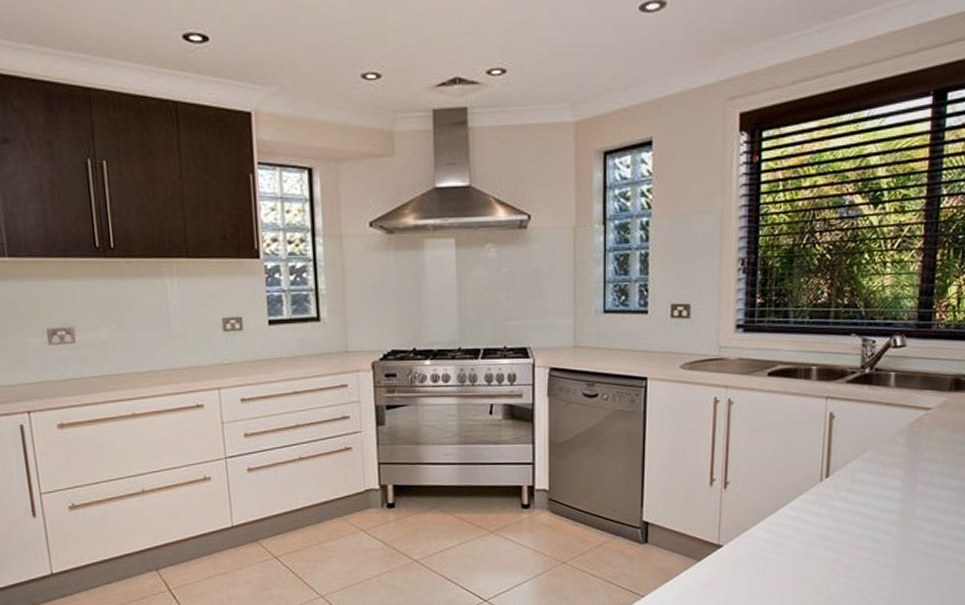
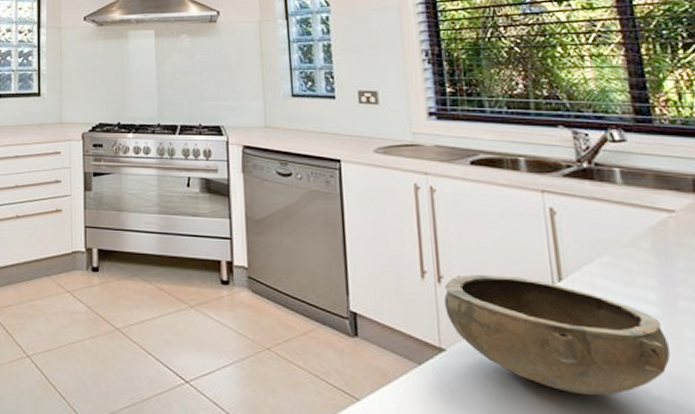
bowl: none [727,477,902,570] -> present [444,274,670,396]

